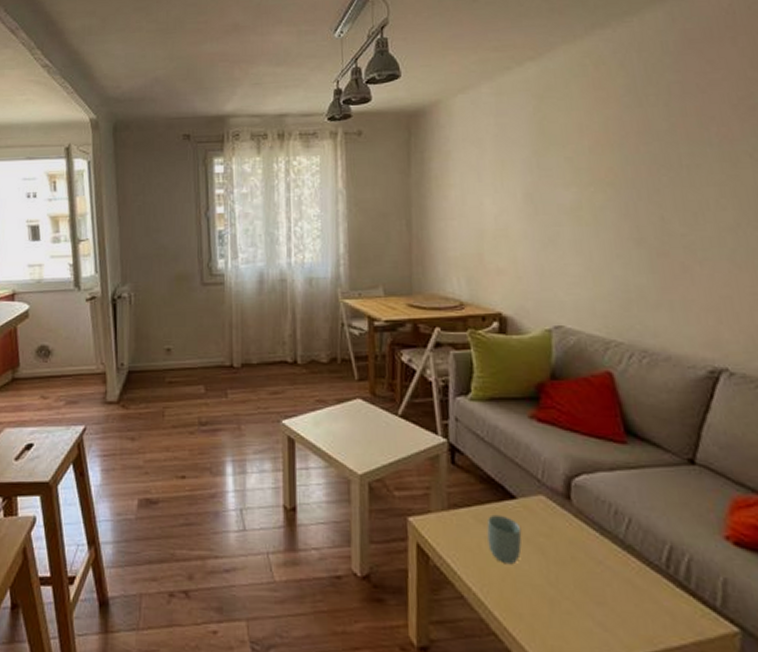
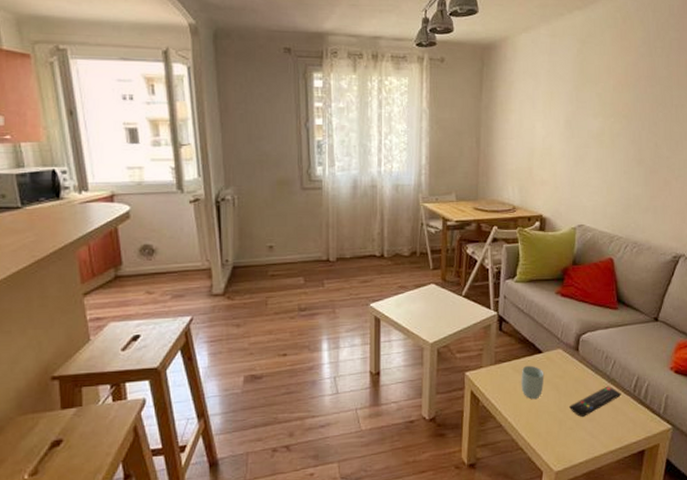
remote control: none [564,555,646,598] -> present [569,386,621,417]

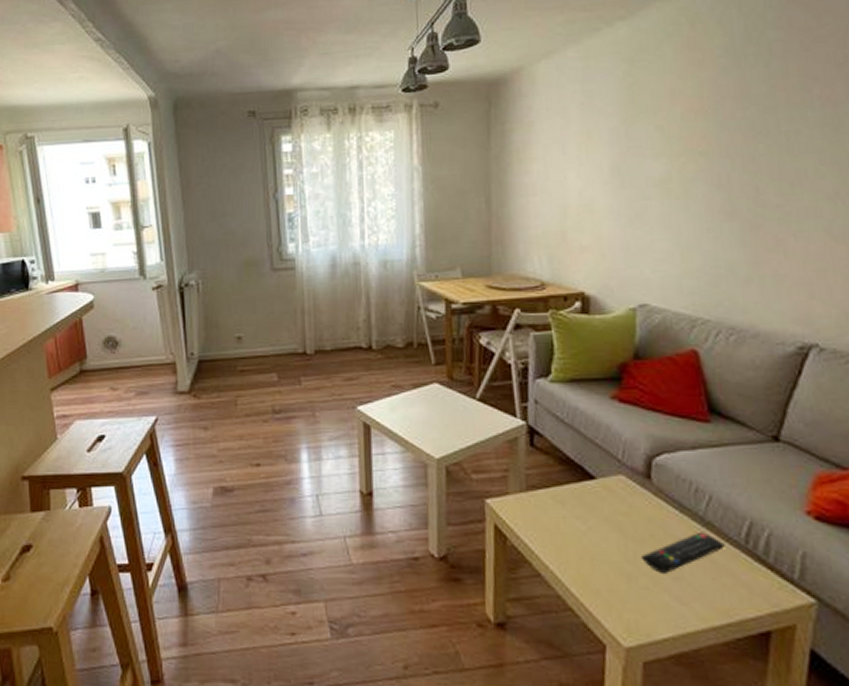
cup: present [521,365,545,400] -> none [565,495,601,543]

